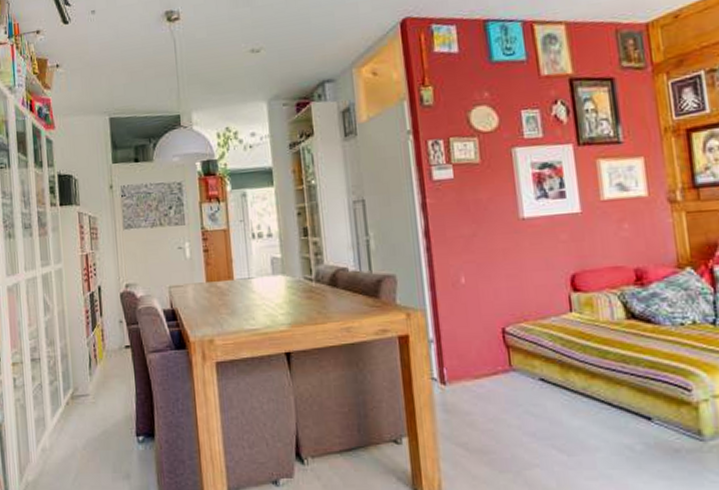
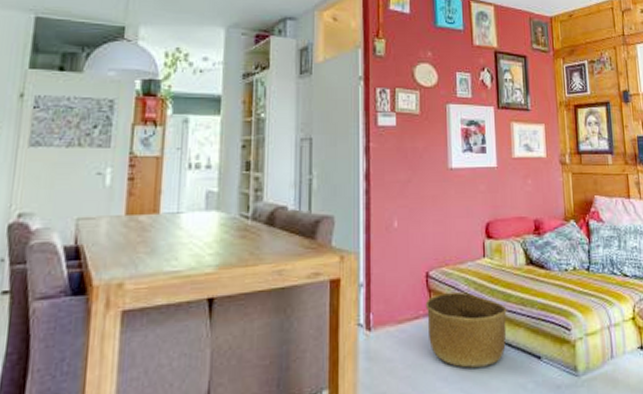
basket: none [504,347,605,425] -> present [425,291,507,368]

